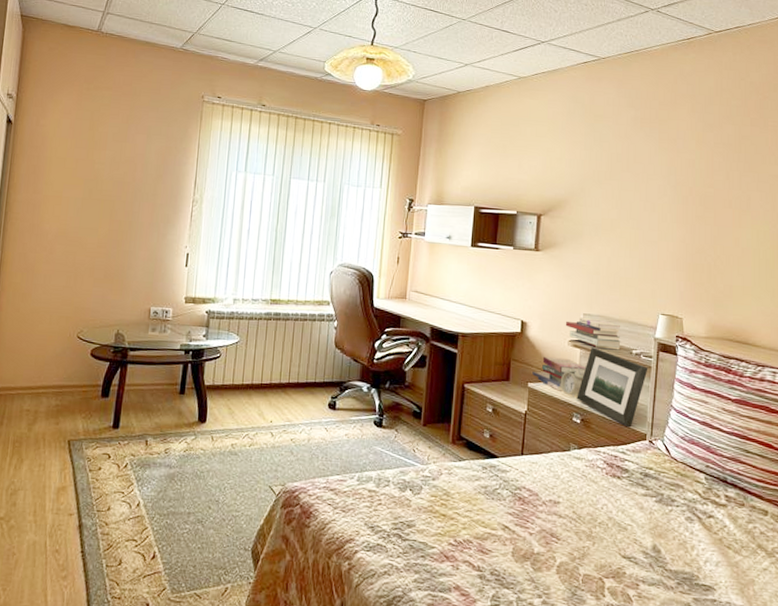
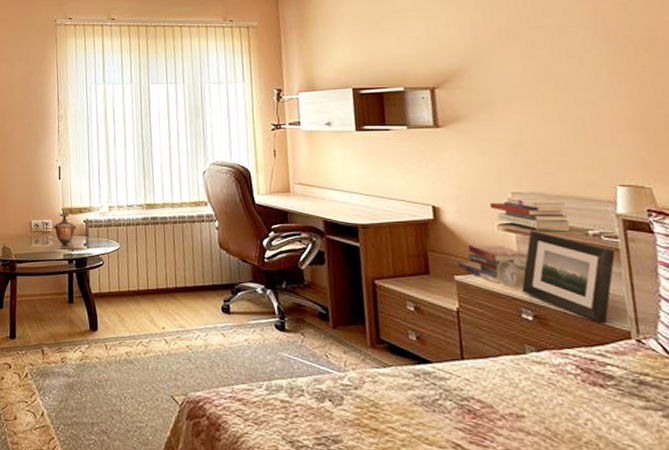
vase: none [173,302,198,338] -> present [53,213,76,248]

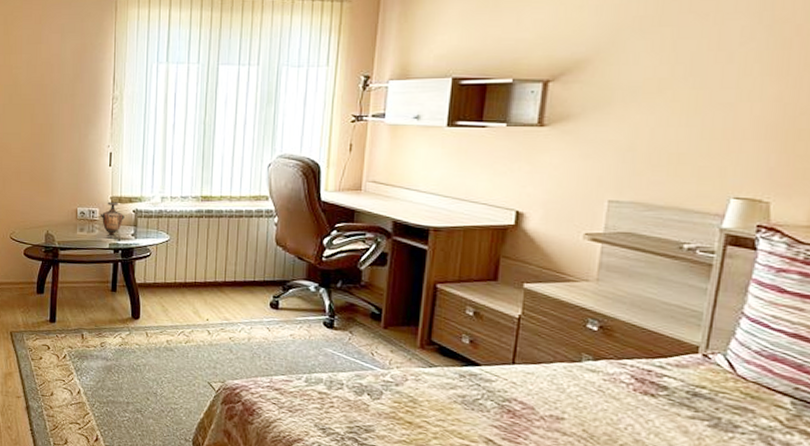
books: present [457,244,528,284] -> none [530,252,609,294]
books: present [489,196,571,232] -> none [580,204,666,245]
alarm clock: present [496,253,527,290] -> none [570,263,606,301]
picture frame: present [521,230,616,324] -> none [594,241,708,338]

